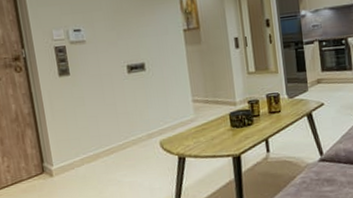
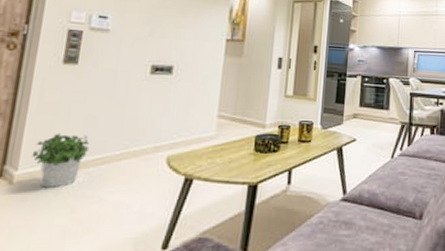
potted plant: none [59,132,99,177] -> present [31,133,90,187]

